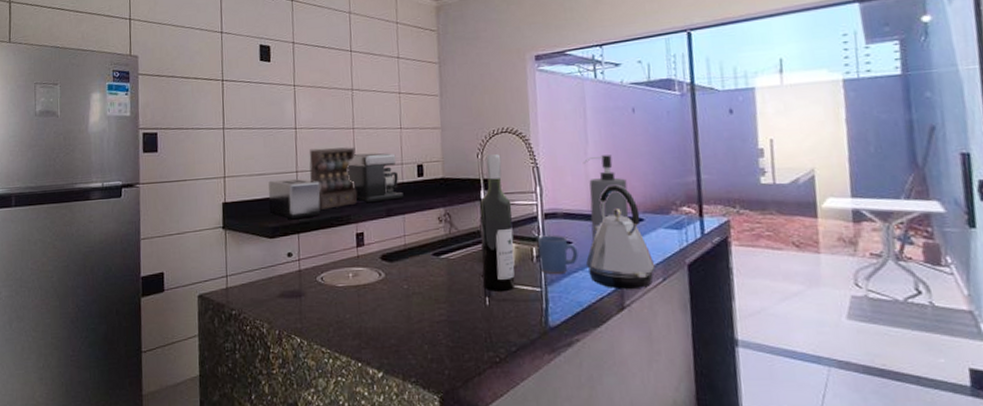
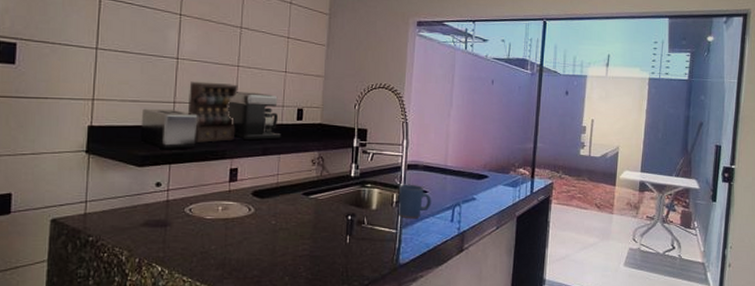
bottle: present [479,154,515,292] -> none [345,107,380,231]
soap dispenser: present [582,155,629,241] -> none [444,118,479,192]
kettle: present [586,184,656,289] -> none [437,144,492,234]

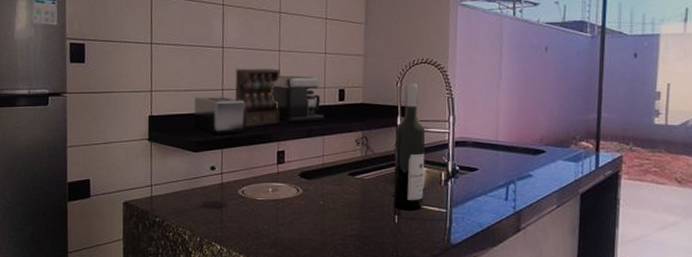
bottle: none [345,107,380,231] -> present [393,83,426,211]
mug: present [398,184,432,219] -> none [446,161,483,198]

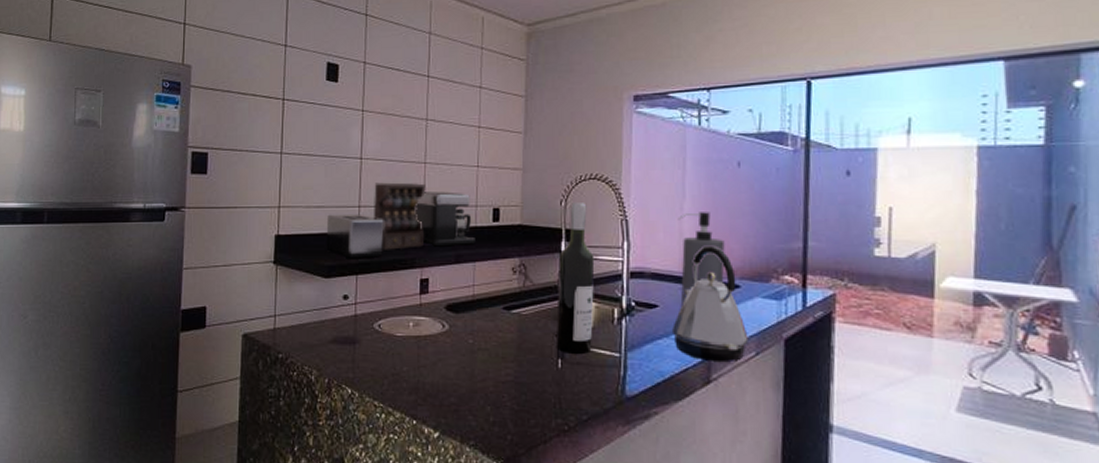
kettle: none [490,118,551,213] -> present [672,245,749,361]
soap dispenser: none [495,90,534,169] -> present [677,212,725,306]

